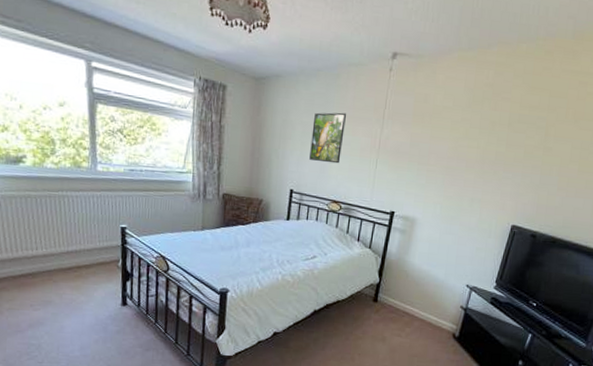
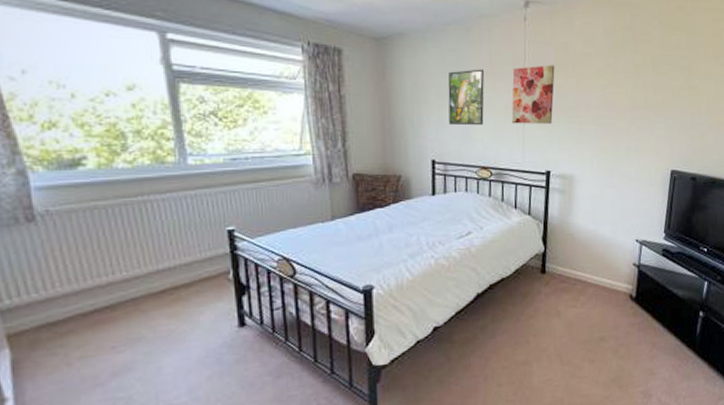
wall art: none [365,114,413,169] -> present [511,65,555,124]

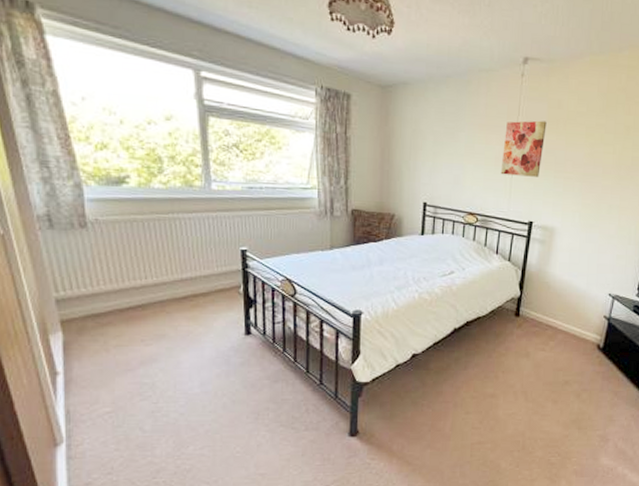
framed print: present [448,69,485,126] -> none [442,120,479,174]

